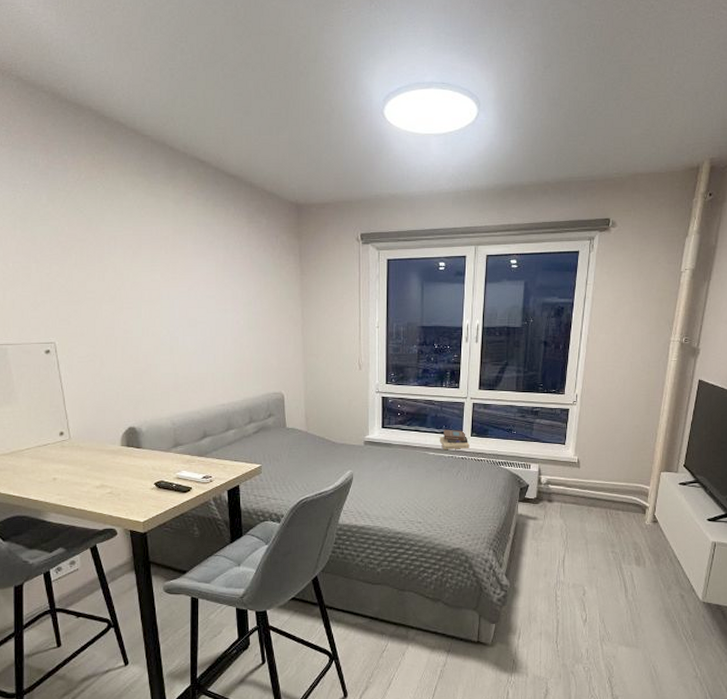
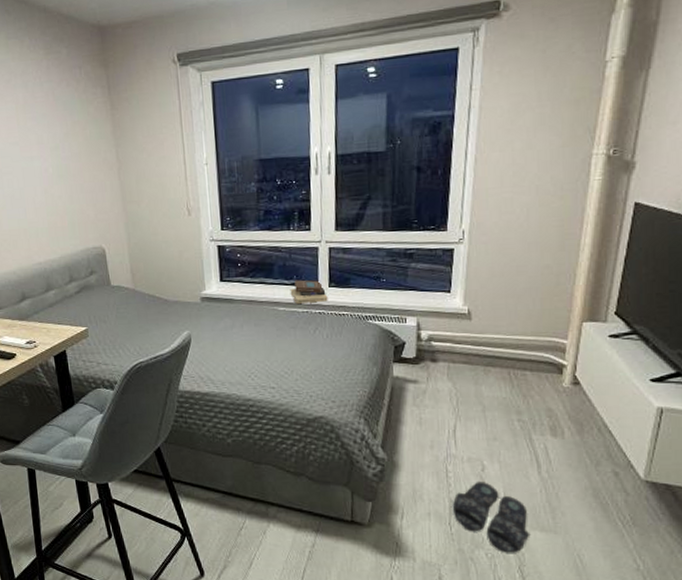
slippers: none [560,605,618,666] -> present [453,482,531,553]

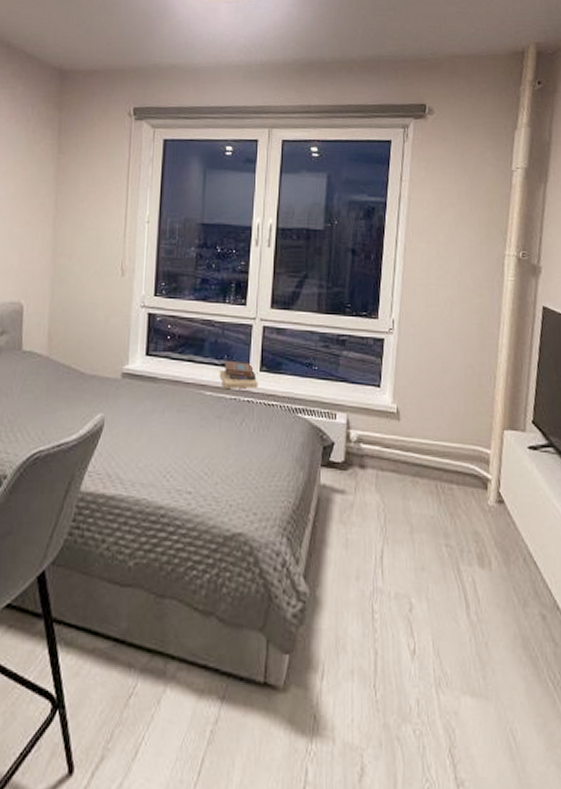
slippers: present [453,482,531,553] -> none [379,627,461,729]

